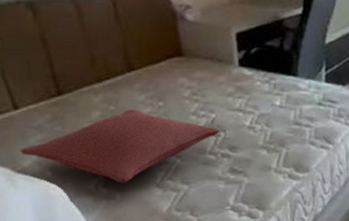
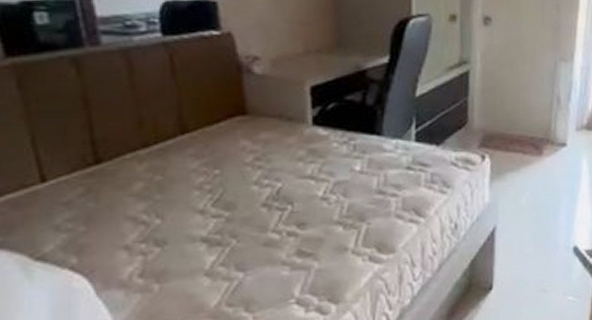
pillow: present [19,109,220,184] -> none [41,179,287,272]

